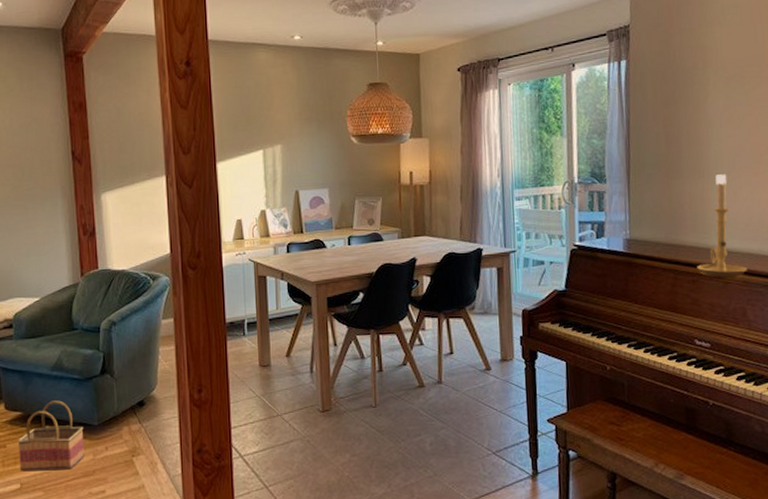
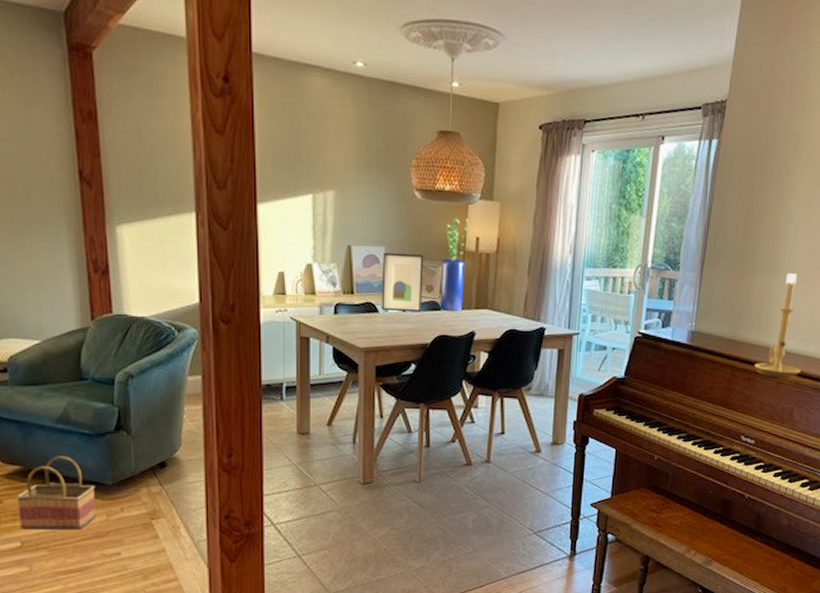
picture frame: none [327,191,365,246] -> present [381,252,424,313]
vase: none [380,154,403,242] -> present [439,216,470,313]

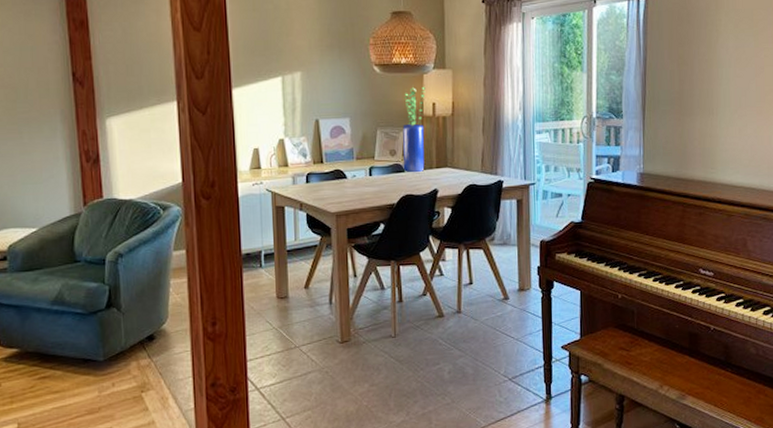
basket: present [16,456,97,530] -> none [14,336,89,410]
picture frame: present [381,252,424,313] -> none [348,122,387,177]
candle holder: present [754,273,801,379] -> none [704,112,749,212]

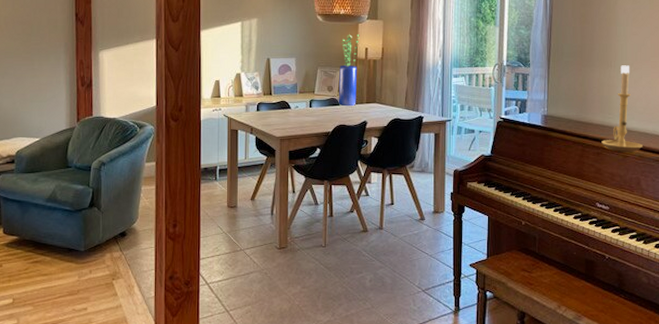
candle holder: none [704,112,749,212] -> present [601,65,643,153]

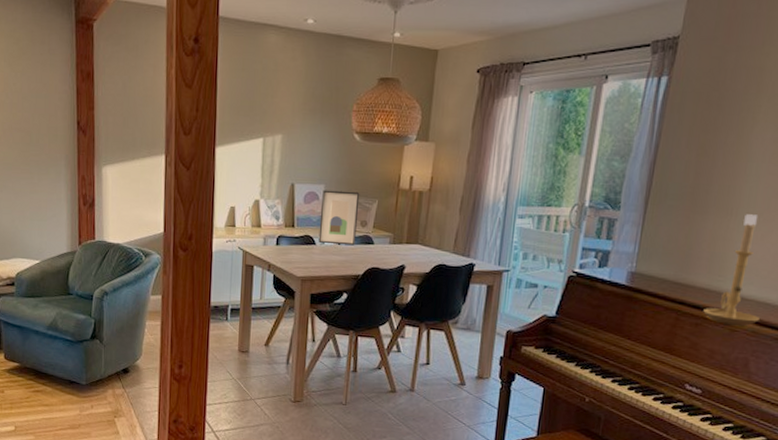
picture frame: none [293,62,325,108] -> present [318,190,360,246]
vase: present [338,32,360,107] -> none [372,156,405,247]

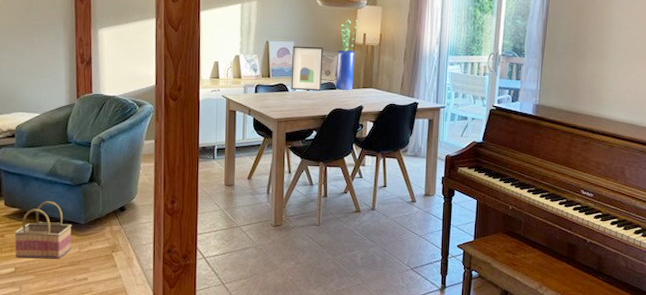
basket: none [14,357,73,421] -> present [14,201,72,259]
vase: none [372,156,405,247] -> present [335,17,359,91]
candle holder: present [703,214,760,327] -> none [589,58,629,143]

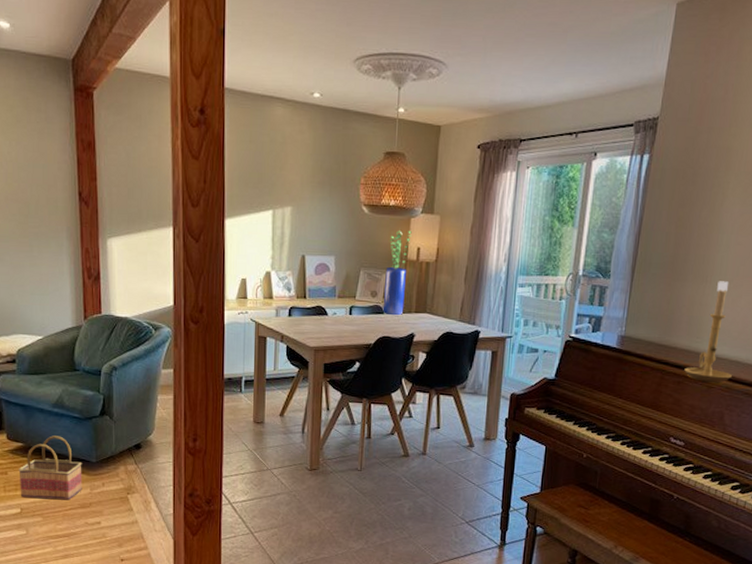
picture frame: present [290,46,324,91] -> none [330,261,370,316]
candle holder: none [589,58,629,143] -> present [684,281,732,383]

